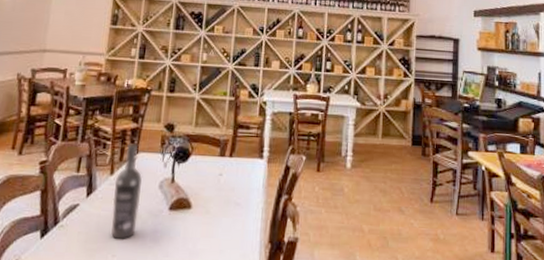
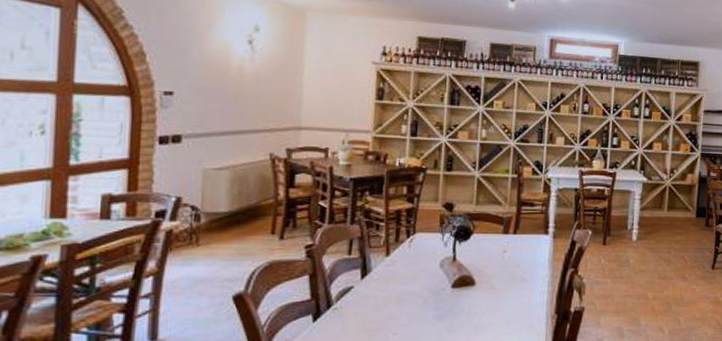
wine bottle: present [111,144,142,240] -> none [390,224,421,319]

